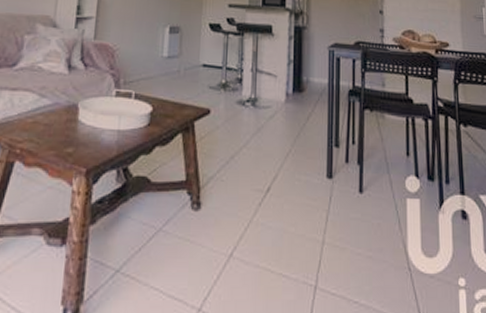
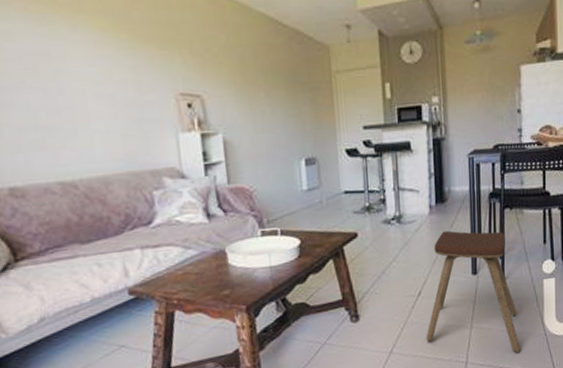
music stool: none [271,123,379,288] -> present [426,230,520,354]

